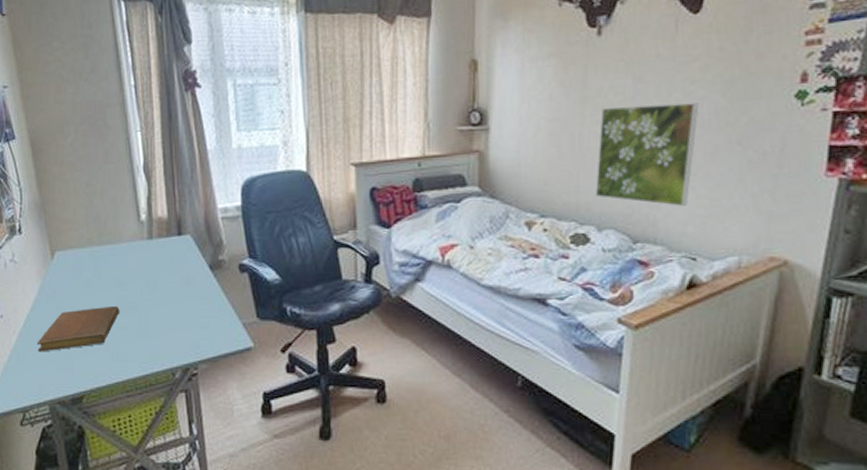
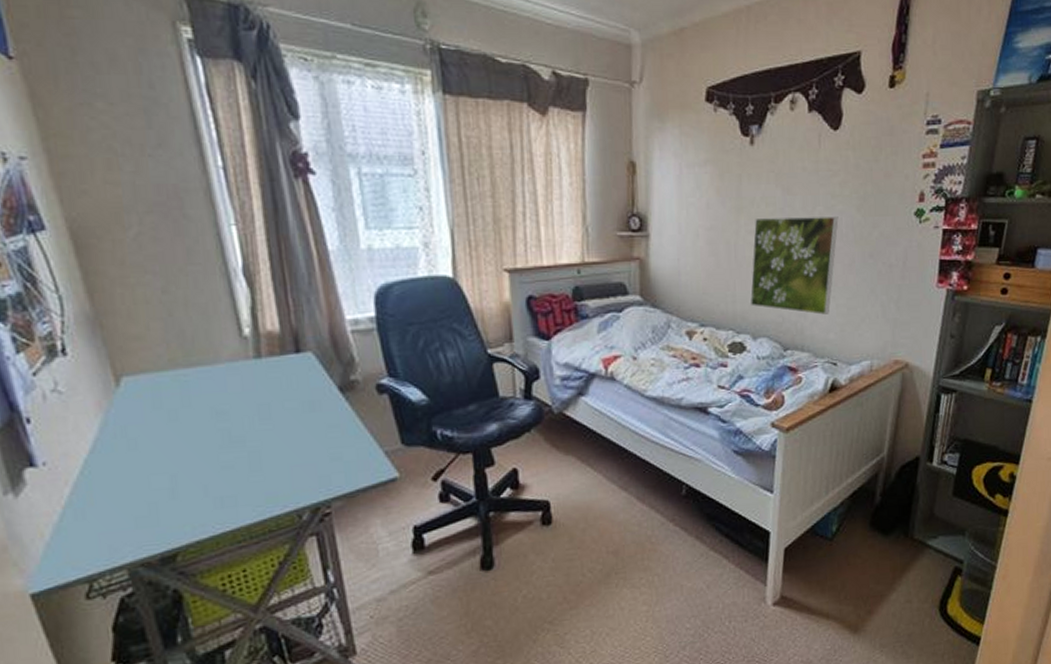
notebook: present [37,305,120,352] -> none [102,440,222,506]

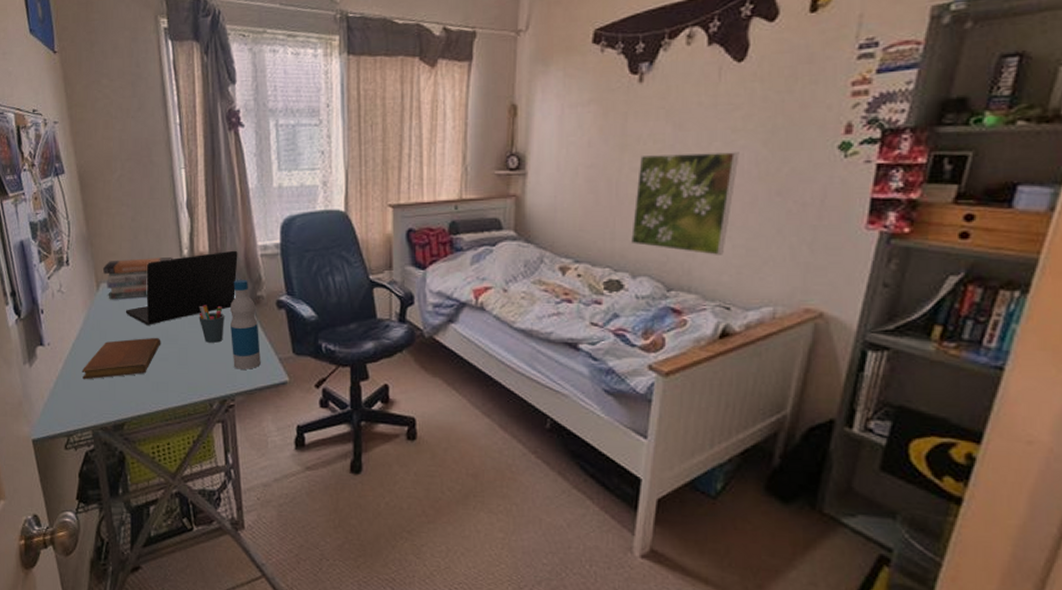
notebook: none [102,440,222,506] -> present [81,337,161,380]
book stack: none [122,337,230,398] -> present [102,256,173,300]
laptop: none [163,326,322,427] -> present [125,250,238,325]
pen holder: none [272,395,310,442] -> present [199,305,224,343]
bottle: none [315,361,362,470] -> present [231,279,261,370]

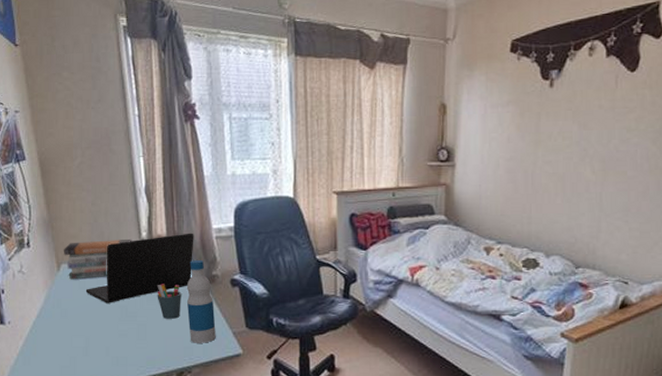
notebook: present [81,337,161,380] -> none [42,314,121,356]
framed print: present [630,152,739,255] -> none [544,148,634,237]

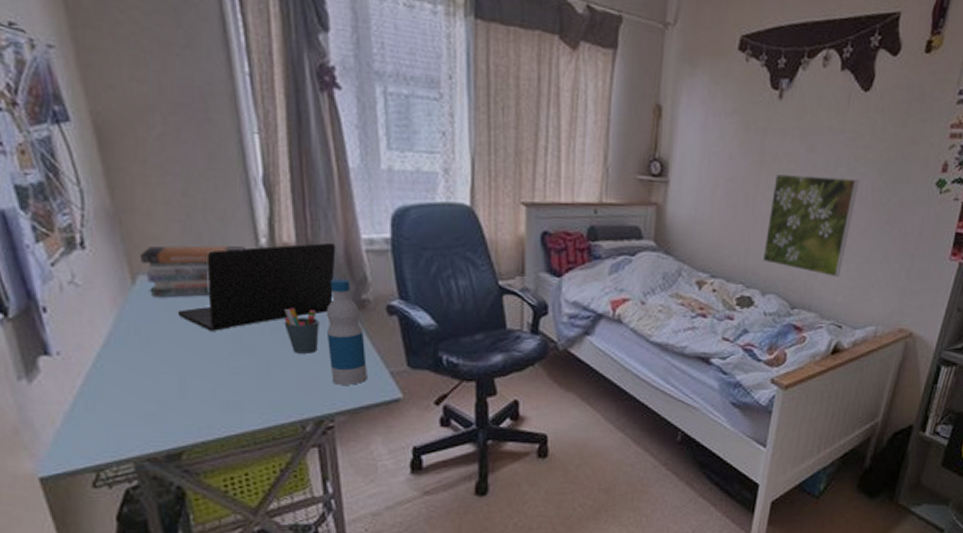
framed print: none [544,148,634,237] -> present [762,174,860,277]

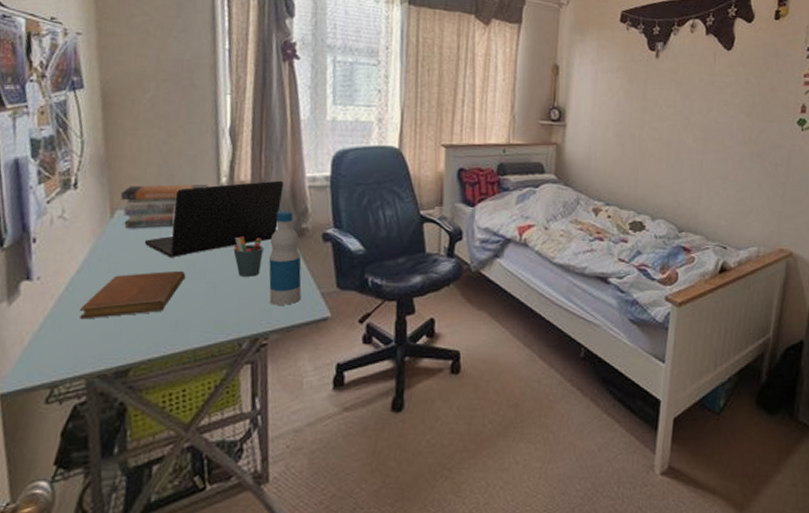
notebook: none [113,346,232,400] -> present [79,270,186,320]
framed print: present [762,174,860,277] -> none [650,118,730,203]

